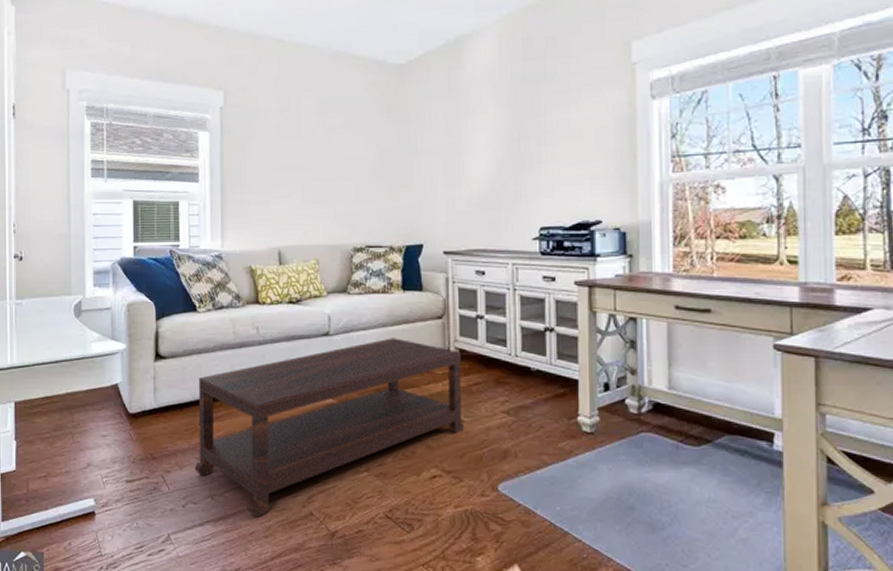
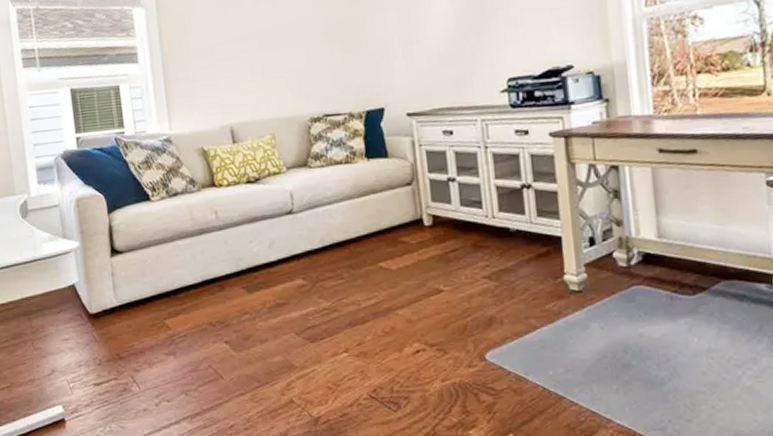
coffee table: present [194,338,465,517] -> none [160,209,445,410]

